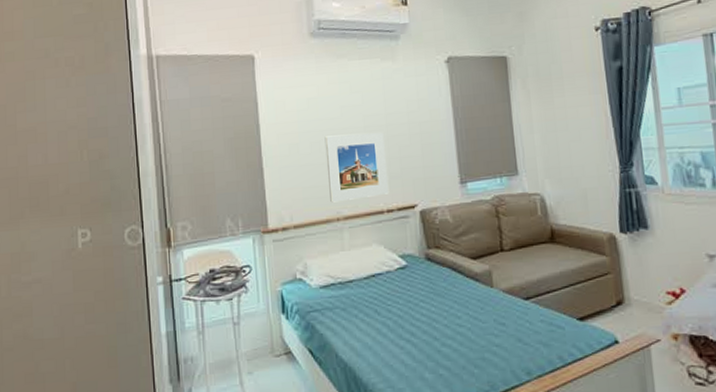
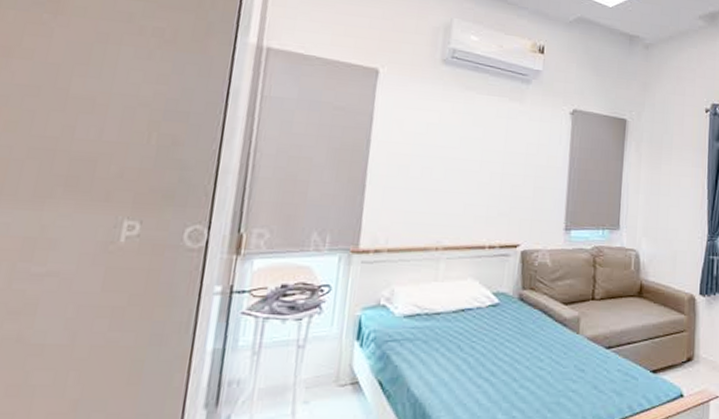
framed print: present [324,133,389,203] -> none [432,163,499,232]

